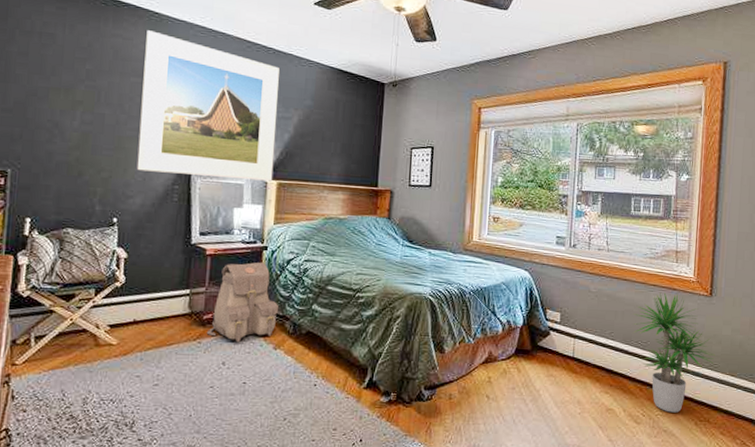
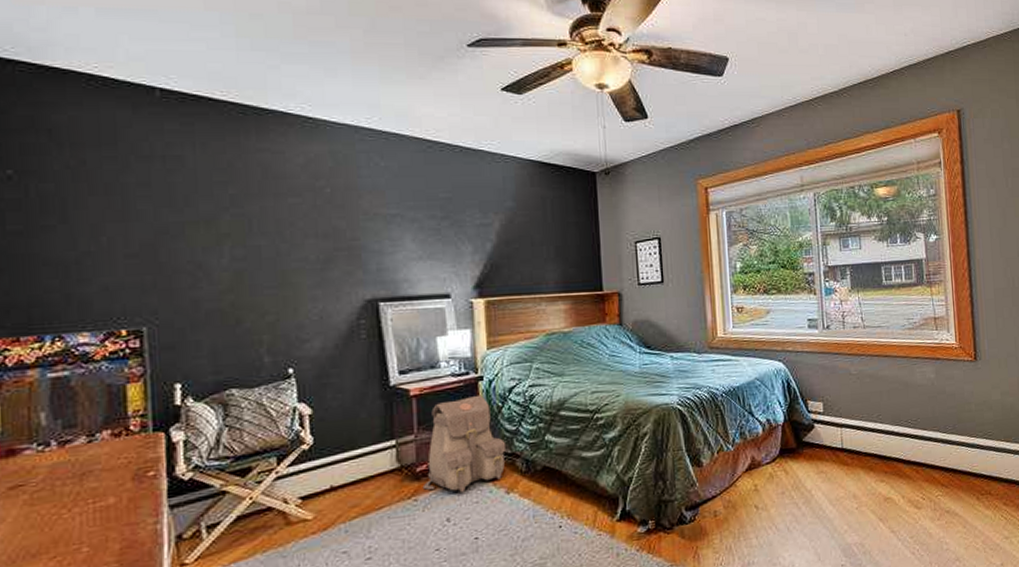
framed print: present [136,30,279,181] -> none [301,140,479,308]
potted plant: present [633,292,715,413] -> none [899,362,988,491]

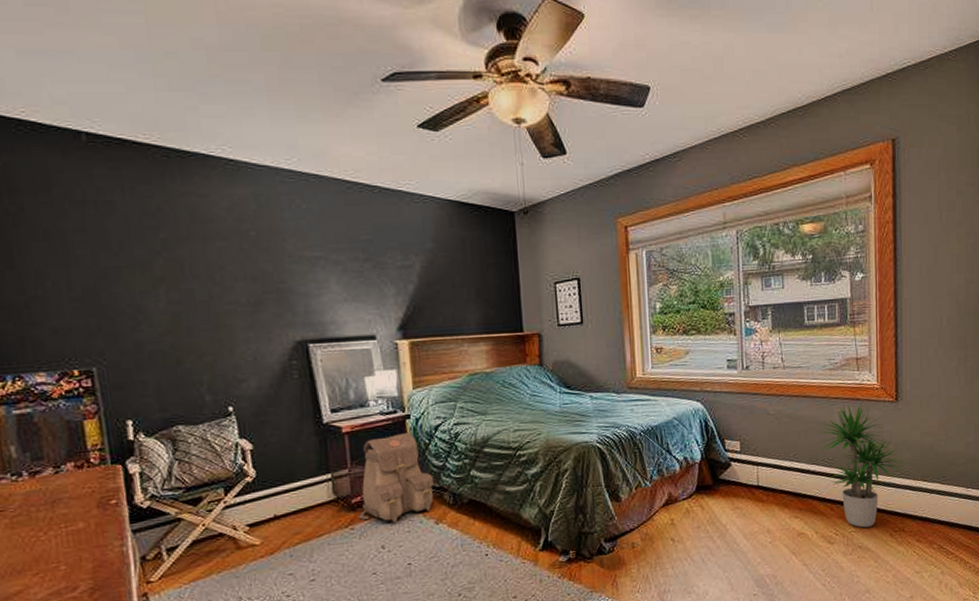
potted plant: none [899,362,988,491] -> present [817,403,906,528]

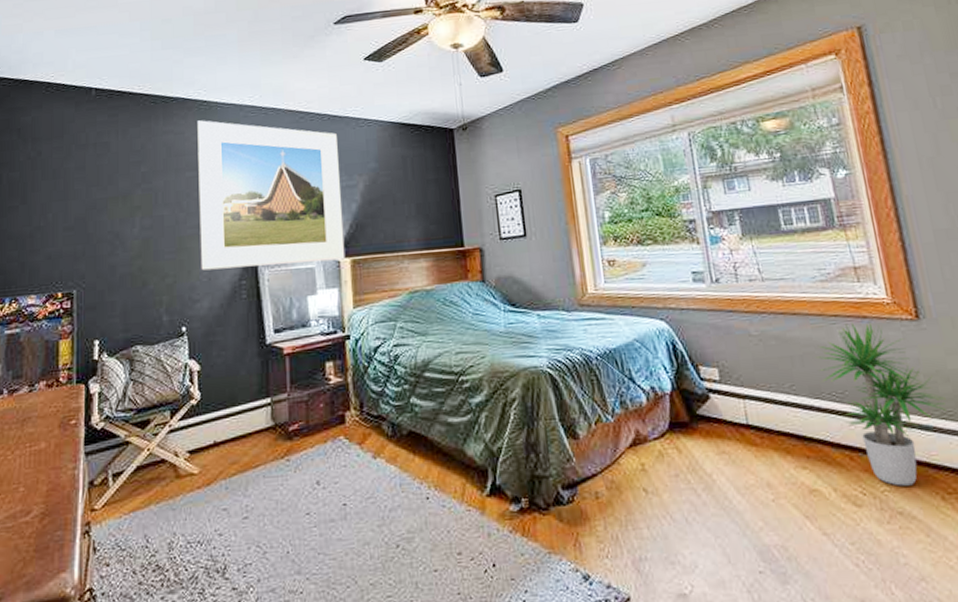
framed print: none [224,182,403,350] -> present [197,120,346,271]
backpack: present [358,432,435,523] -> none [294,354,373,455]

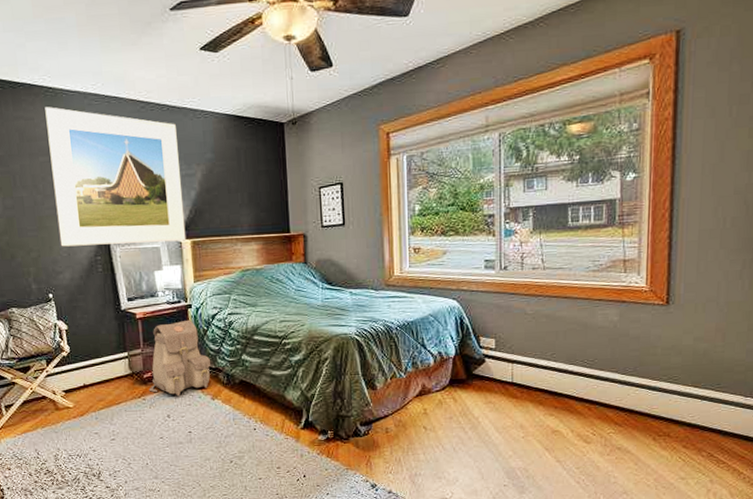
backpack: none [294,354,373,455] -> present [148,319,212,397]
potted plant: present [816,322,947,486] -> none [577,305,675,430]

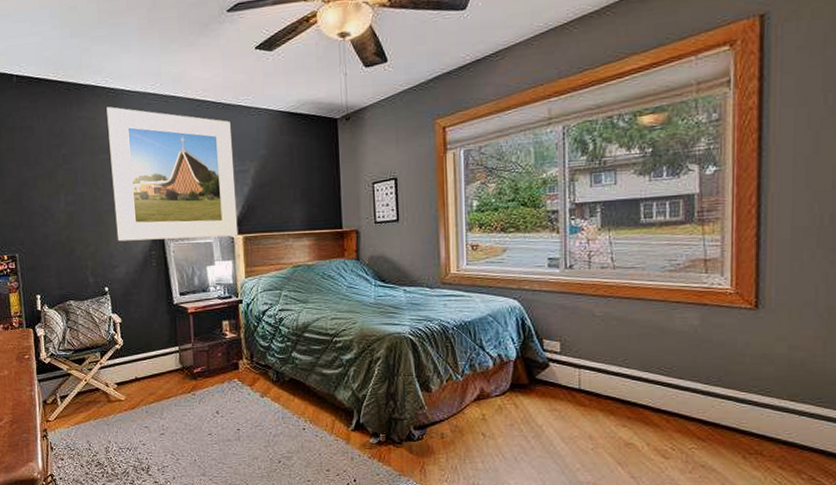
backpack: present [148,319,212,397] -> none [198,315,261,393]

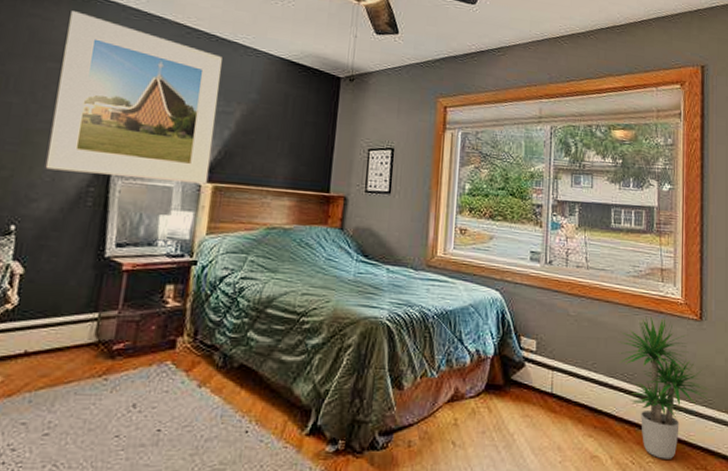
potted plant: none [652,309,766,445] -> present [617,316,709,459]

